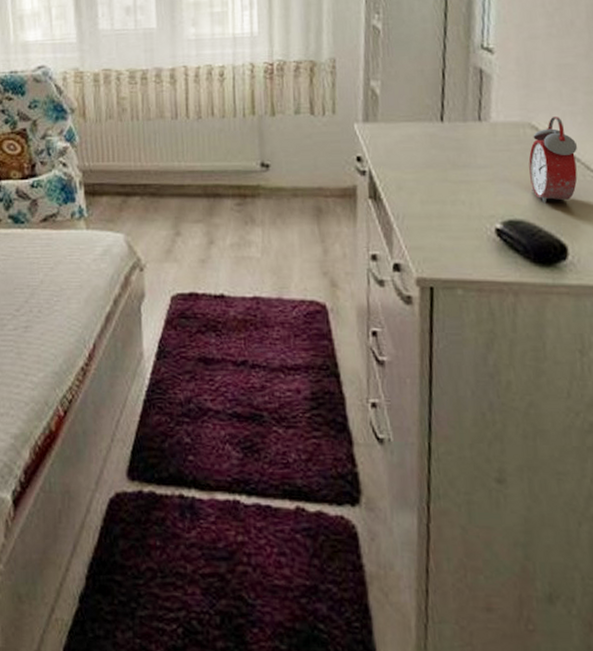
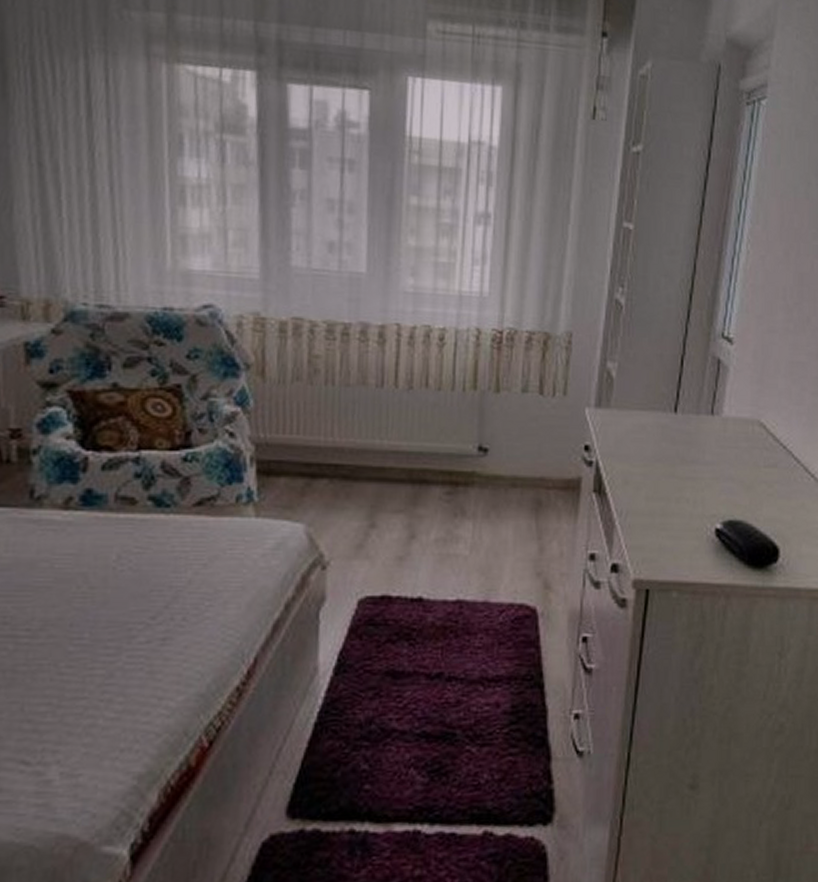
alarm clock: present [528,117,578,204] -> none [753,415,800,505]

